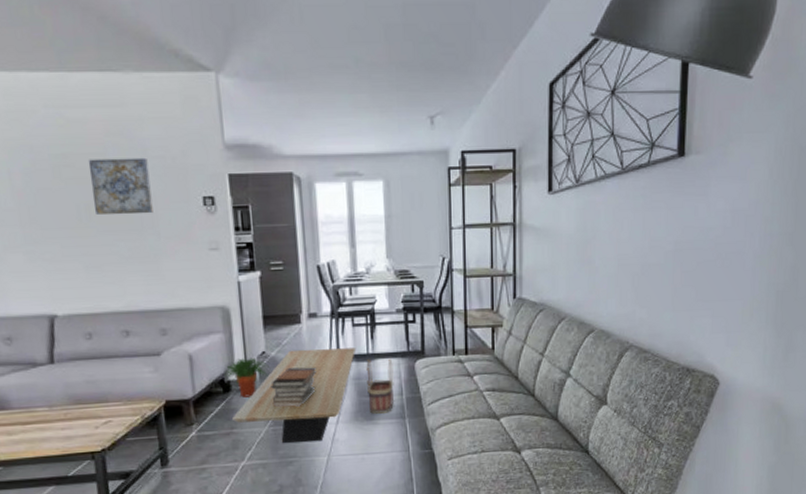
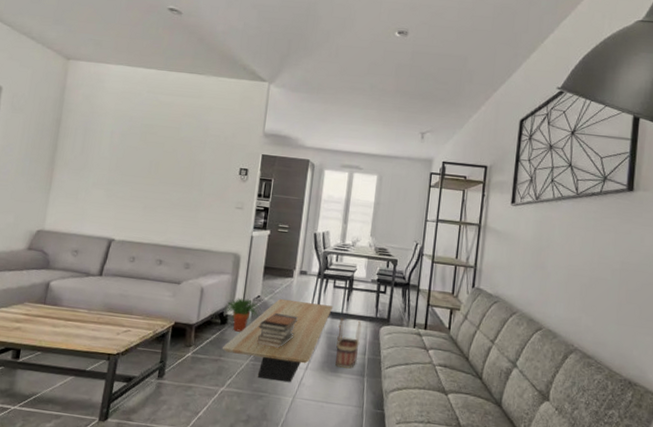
wall art: present [88,157,153,216] -> none [162,131,207,175]

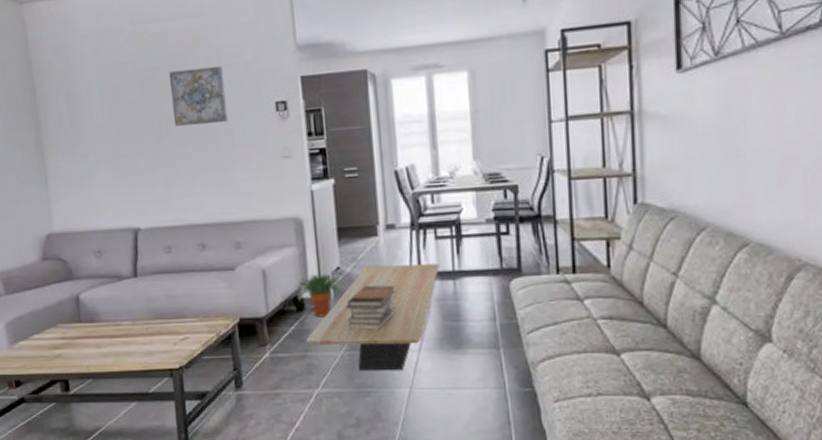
wall art: none [162,131,207,175] -> present [168,65,228,127]
basket: present [335,318,362,369] -> none [452,276,487,342]

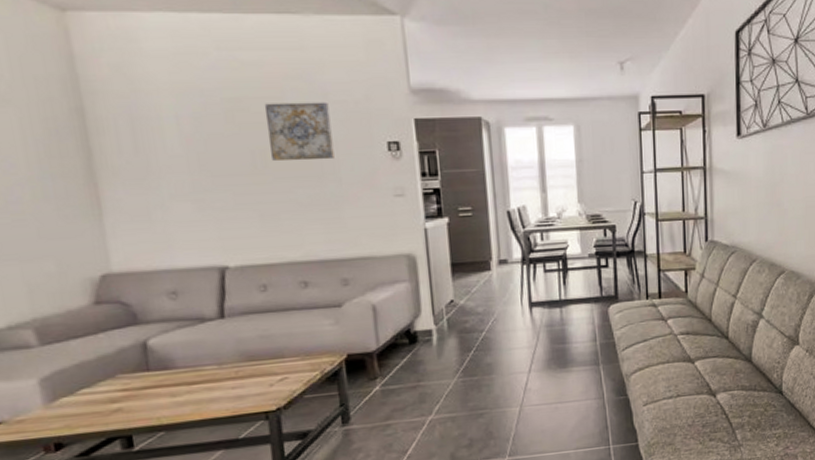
potted plant: present [297,274,344,318] -> none [410,307,458,349]
coffee table: present [306,264,440,372] -> none [419,294,549,395]
book stack: present [346,285,395,330] -> none [460,314,507,357]

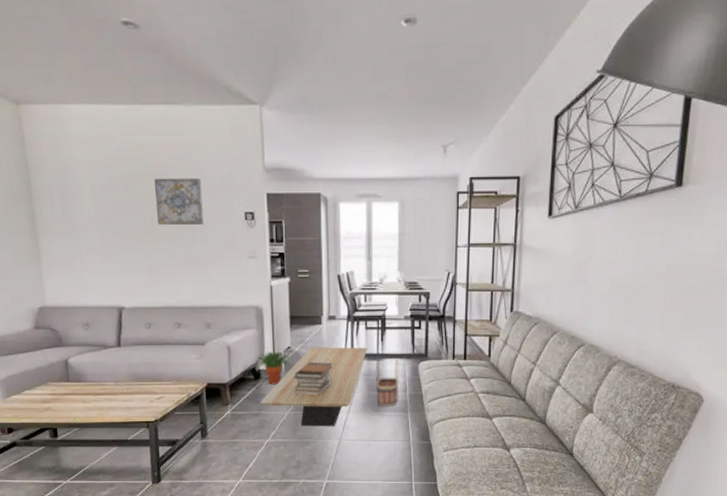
potted plant: none [410,307,458,349] -> present [255,351,293,385]
coffee table: none [419,294,549,395] -> present [261,347,368,427]
book stack: none [460,314,507,357] -> present [294,362,333,396]
basket: none [559,304,589,361] -> present [376,359,399,406]

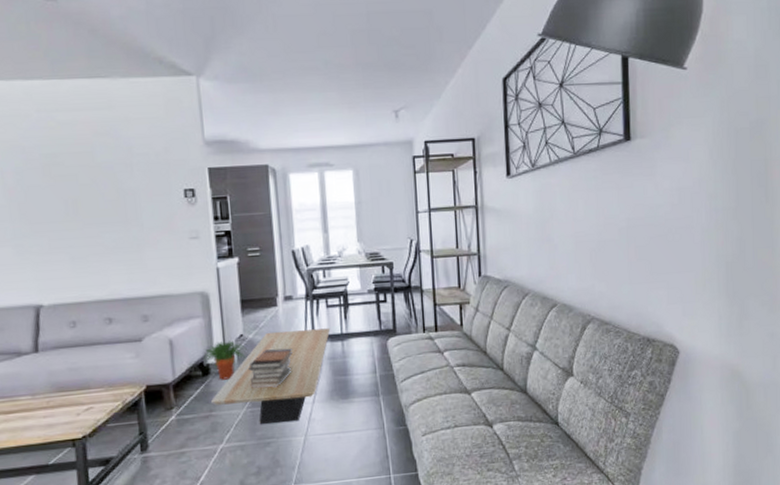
wall art: present [153,178,204,226] -> none [76,155,137,210]
basket: present [376,359,399,406] -> none [340,337,369,393]

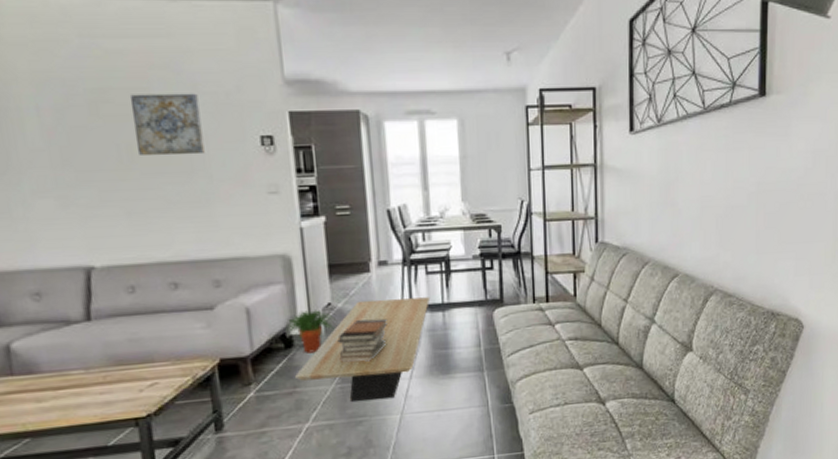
wall art: none [76,155,137,210] -> present [129,93,205,157]

